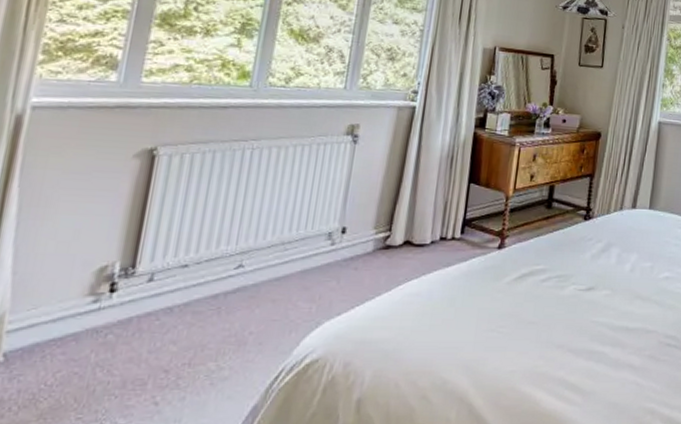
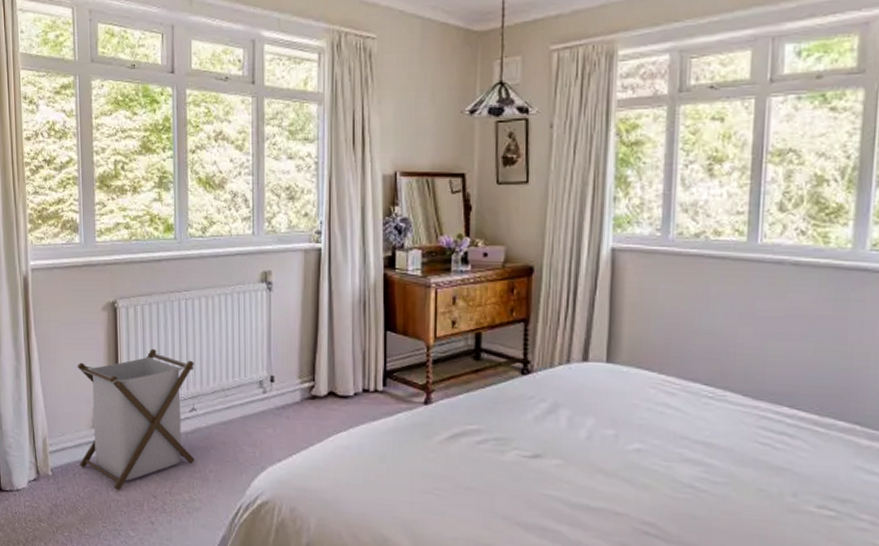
laundry basket: none [54,200,251,369] -> present [77,348,195,490]

